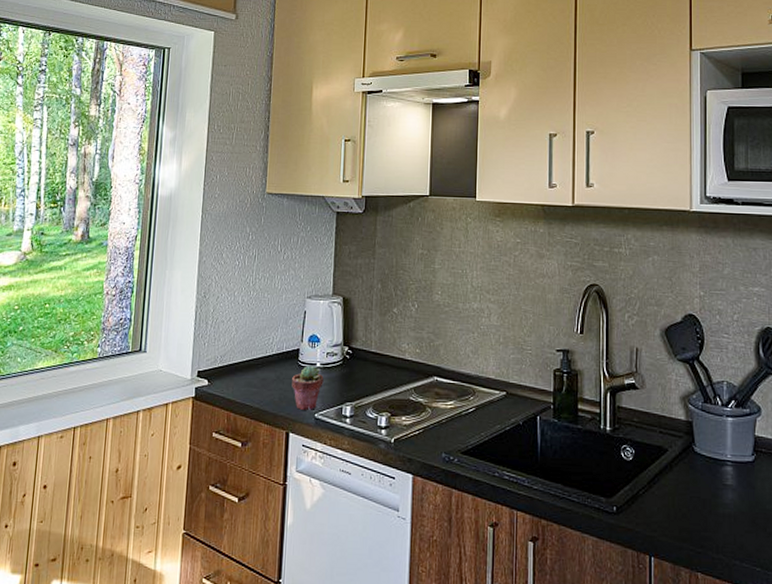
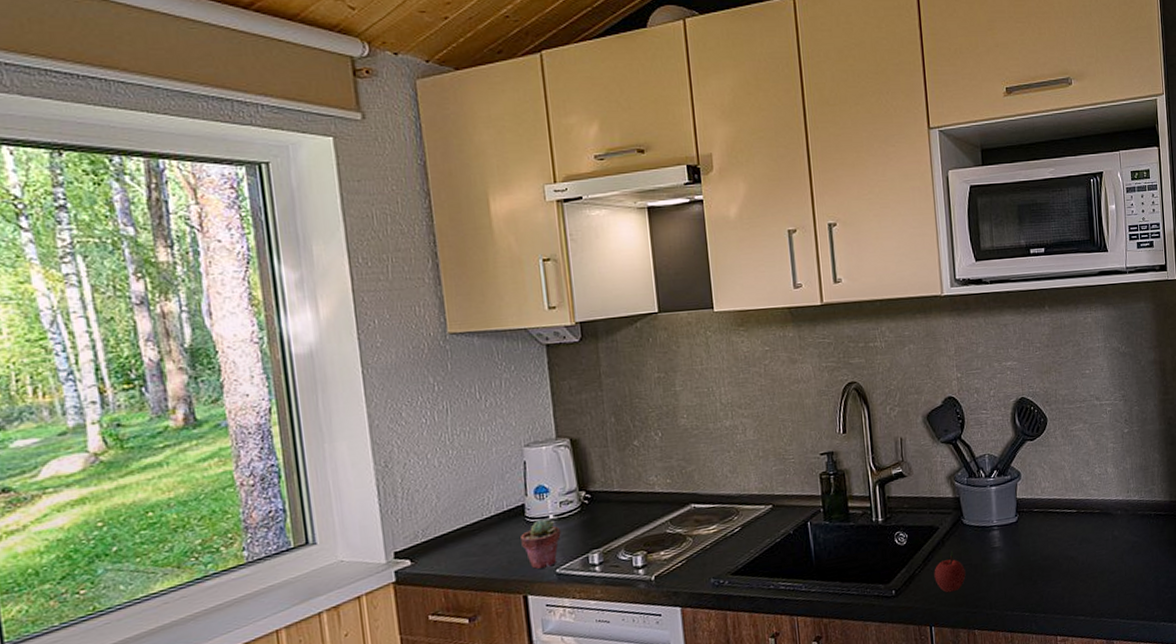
apple: none [659,477,692,524] -> present [934,550,966,593]

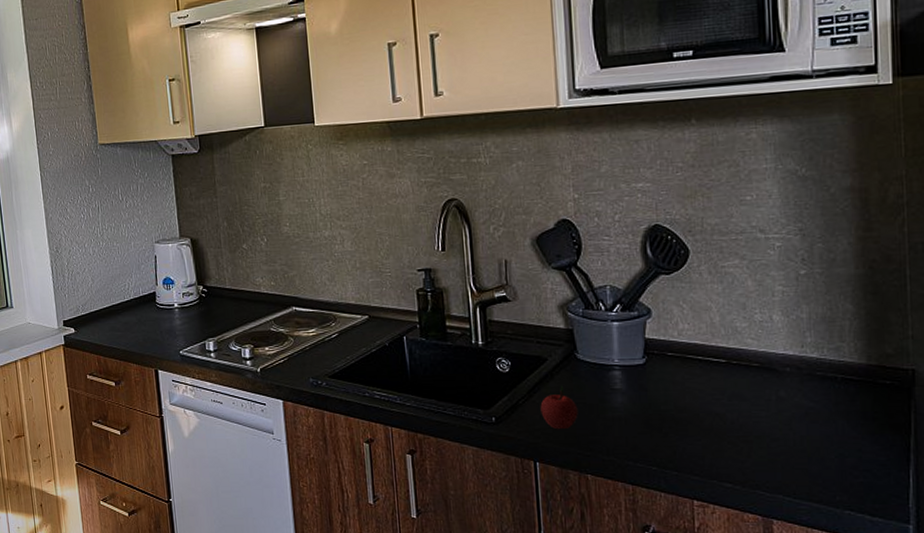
potted succulent: present [521,518,561,569] -> none [153,306,184,348]

